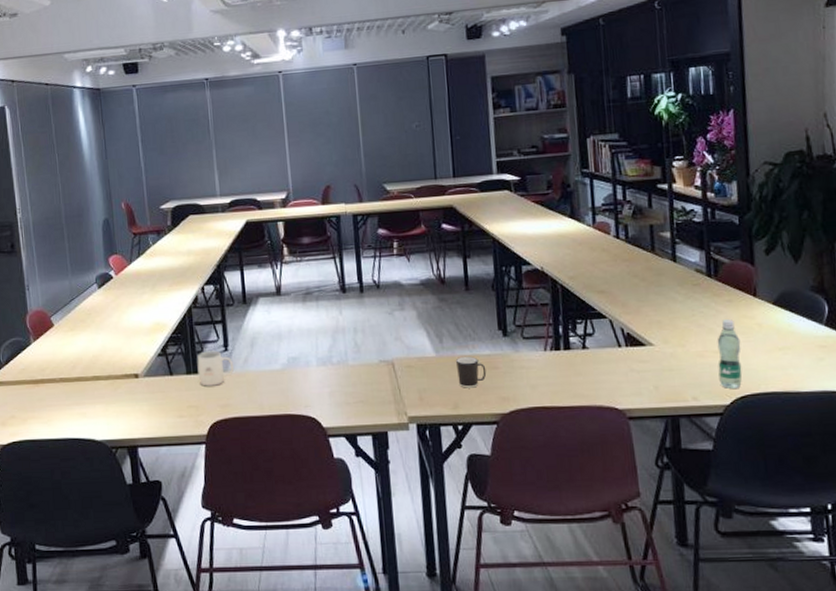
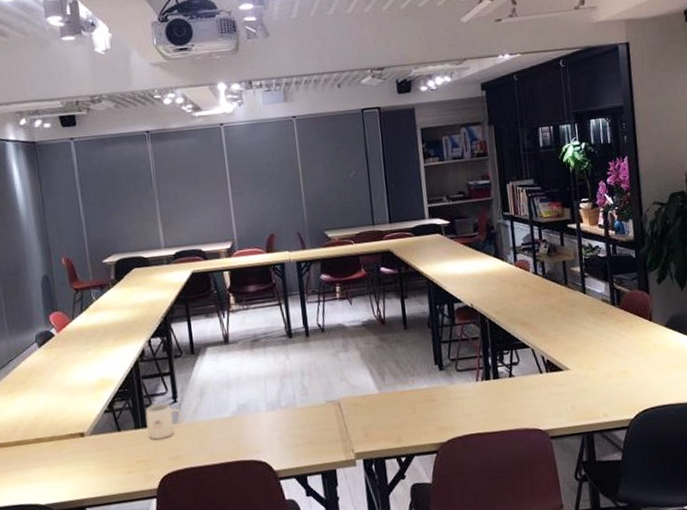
mug: present [455,357,487,388] -> none [397,391,426,422]
bottle: present [717,319,742,389] -> none [621,342,643,404]

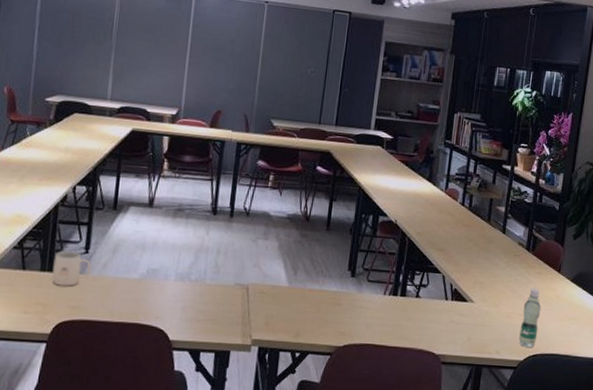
bottle: none [621,342,643,404] -> present [519,288,541,347]

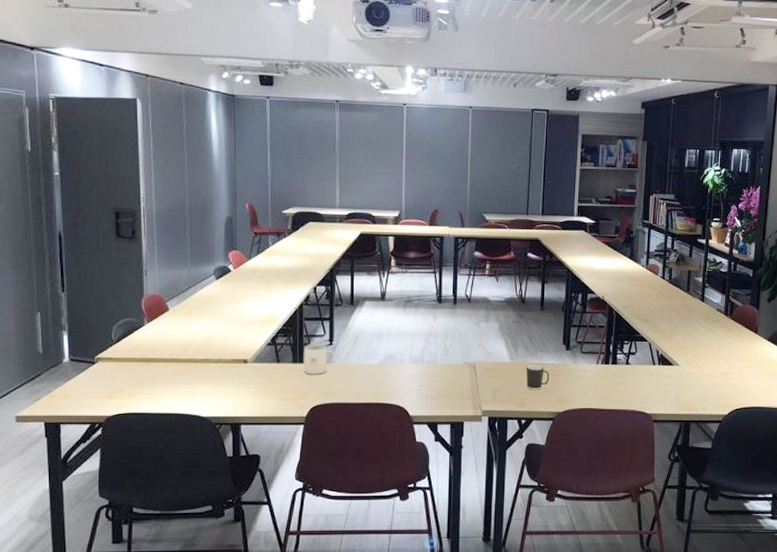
mug: none [304,290,331,320] -> present [525,364,550,390]
bottle: present [519,288,541,347] -> none [723,349,742,402]

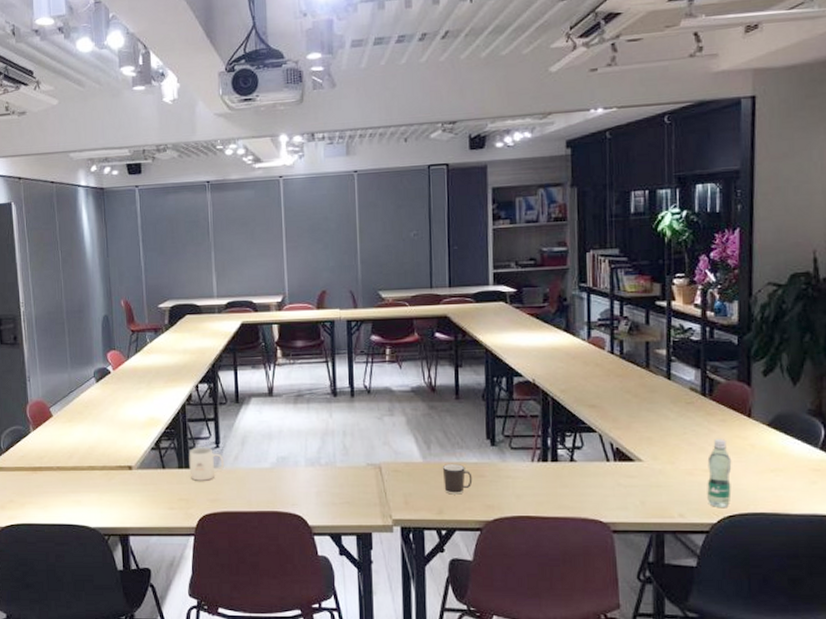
bottle: none [723,349,742,402] -> present [707,439,732,507]

